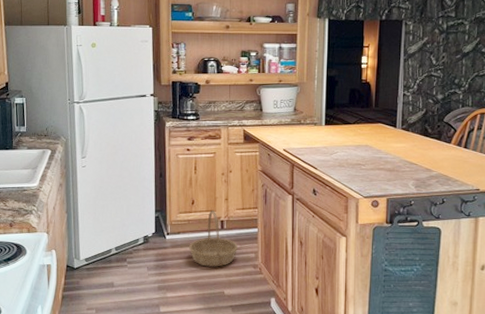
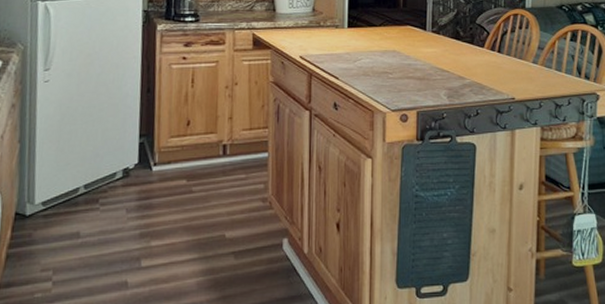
basket: present [189,210,239,267] -> none [182,133,244,204]

